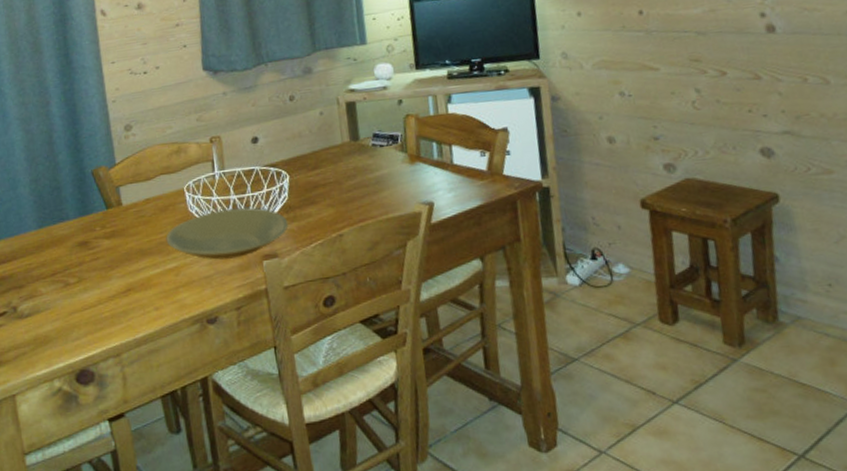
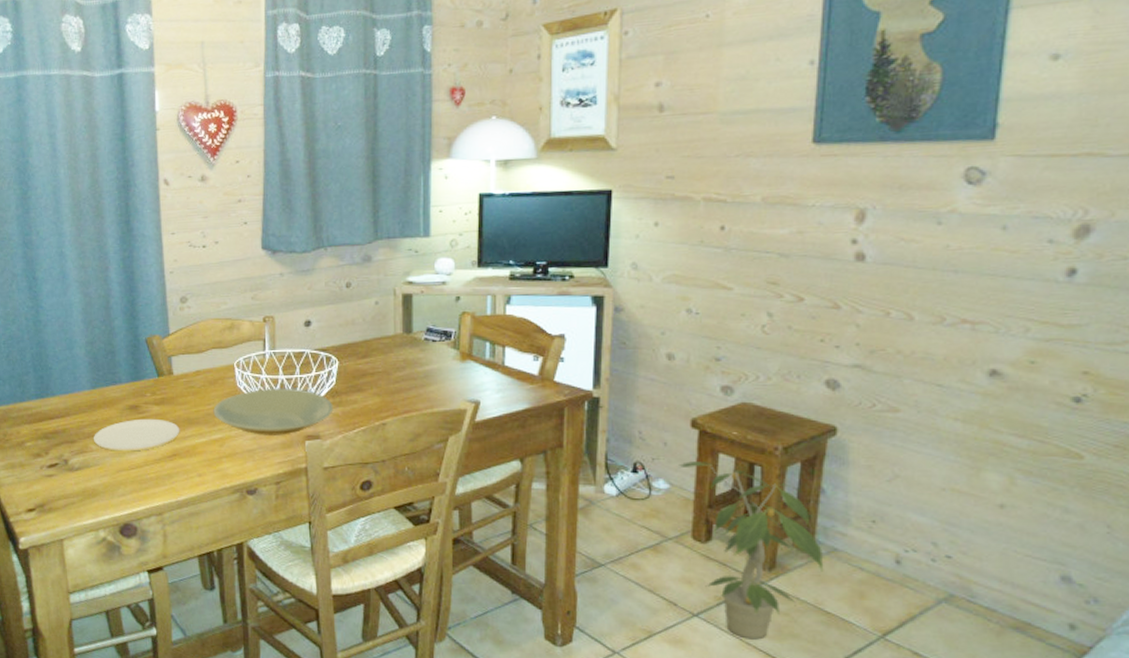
plate: none [43,253,133,292] -> present [94,418,180,451]
potted plant: none [635,241,792,422] -> present [679,461,824,640]

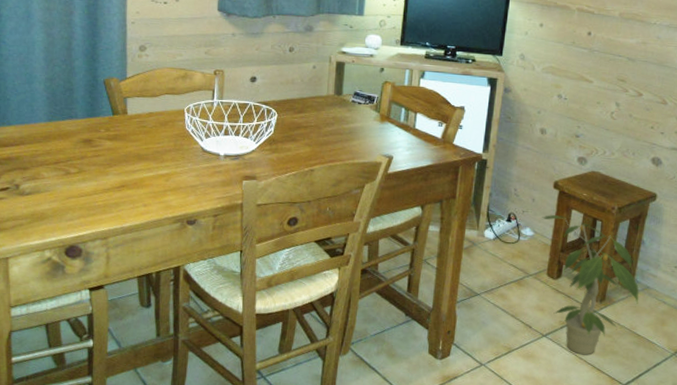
plate: present [94,418,180,451] -> none [46,151,130,181]
bowl: present [213,388,334,435] -> none [162,133,270,175]

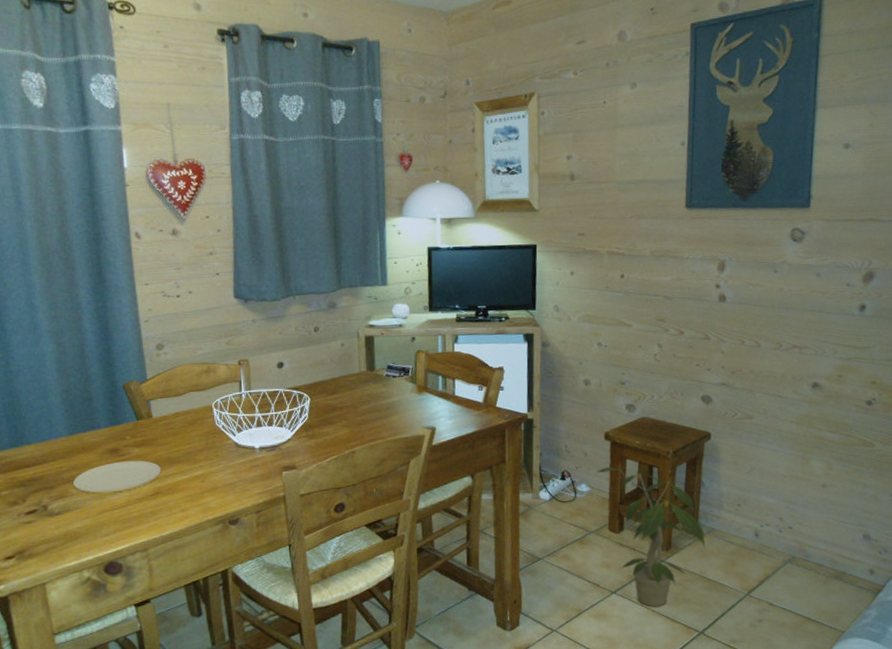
plate: none [46,151,130,181] -> present [73,460,162,494]

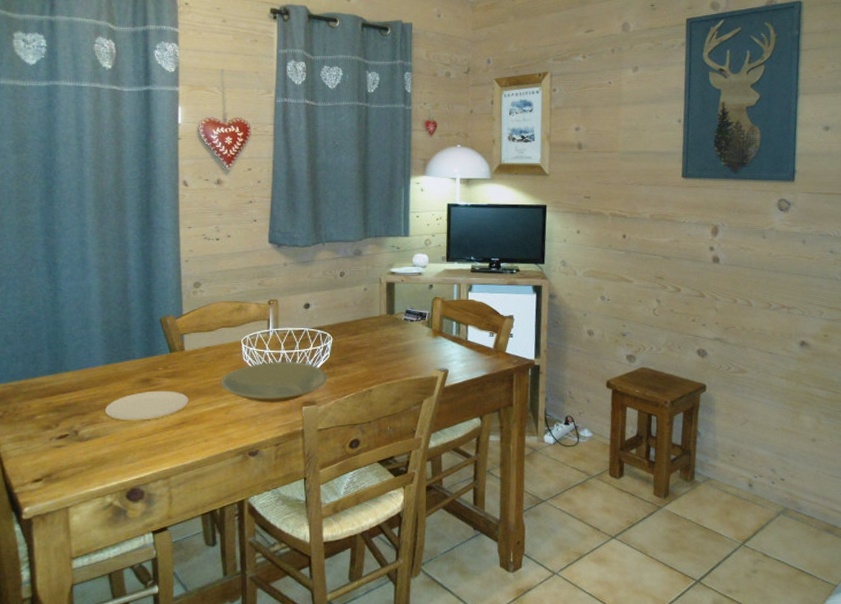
bowl: none [193,424,307,469] -> present [221,361,328,403]
potted plant: present [597,467,706,607] -> none [598,414,702,554]

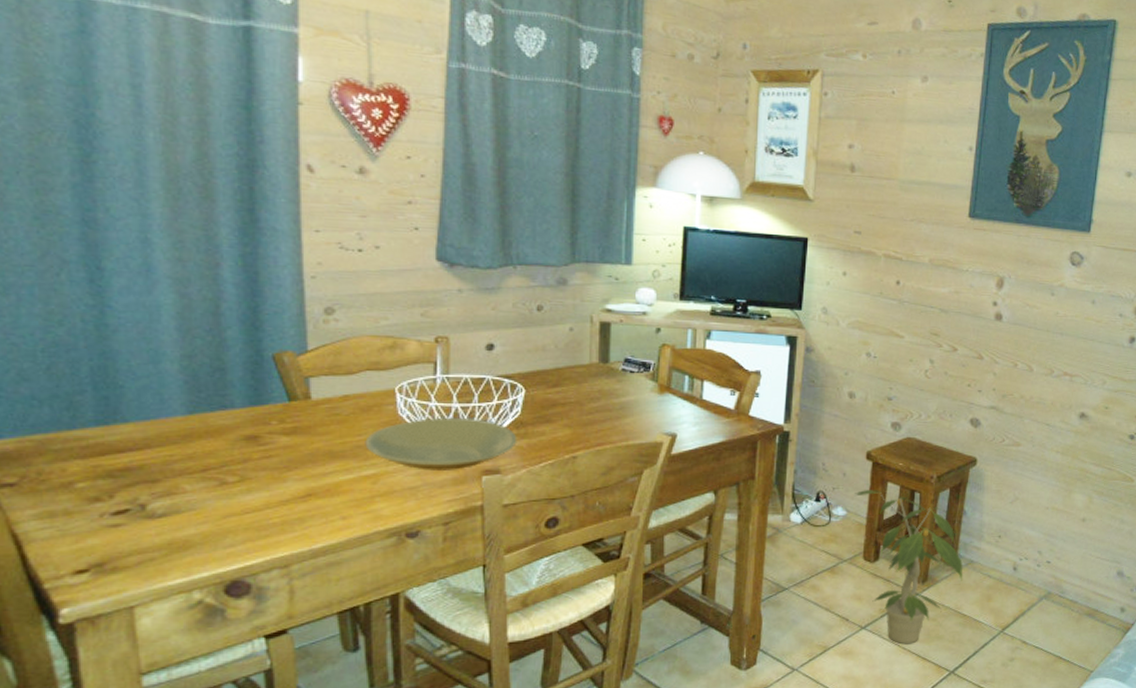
plate: present [105,390,189,421] -> none [189,451,318,492]
potted plant: none [598,414,702,554] -> present [855,490,963,645]

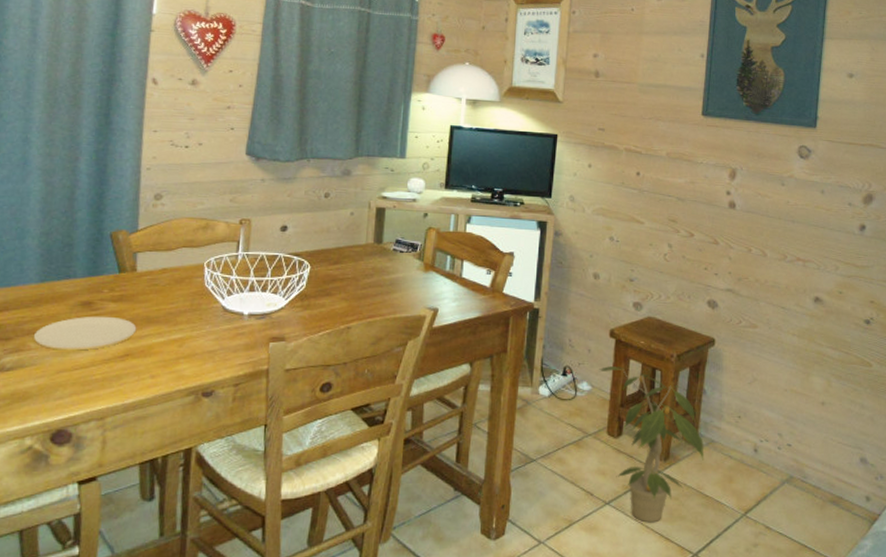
plate: none [189,451,318,492] -> present [34,316,137,351]
bowl: present [365,417,517,471] -> none [176,289,301,337]

